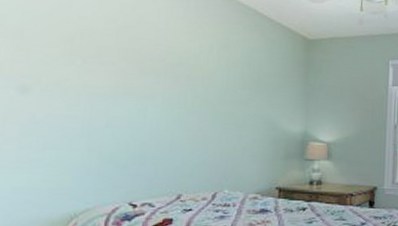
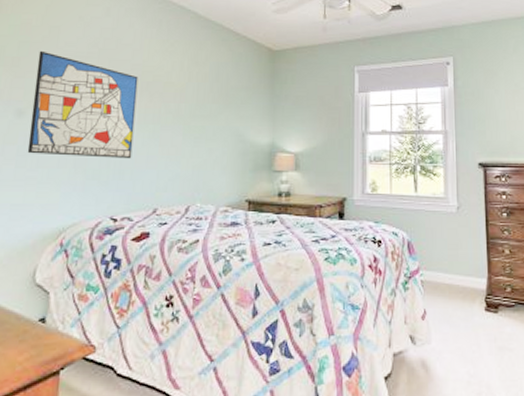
wall art: none [32,23,163,143] -> present [27,50,138,159]

